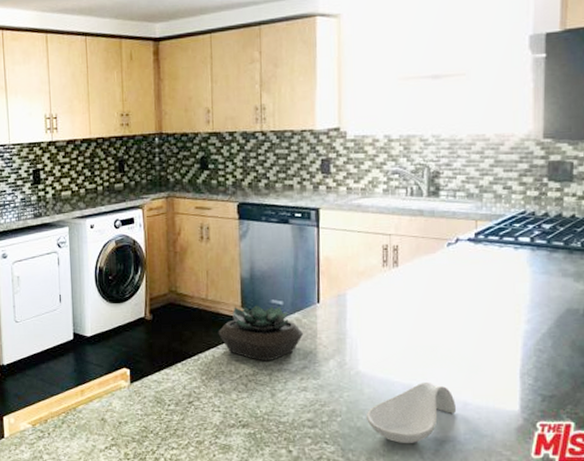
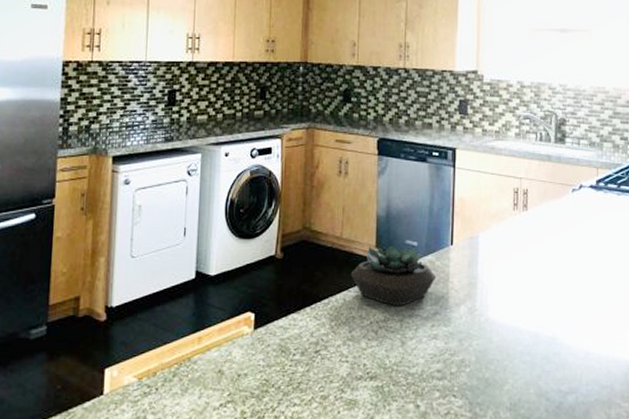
spoon rest: present [367,381,456,444] -> none [495,329,579,397]

